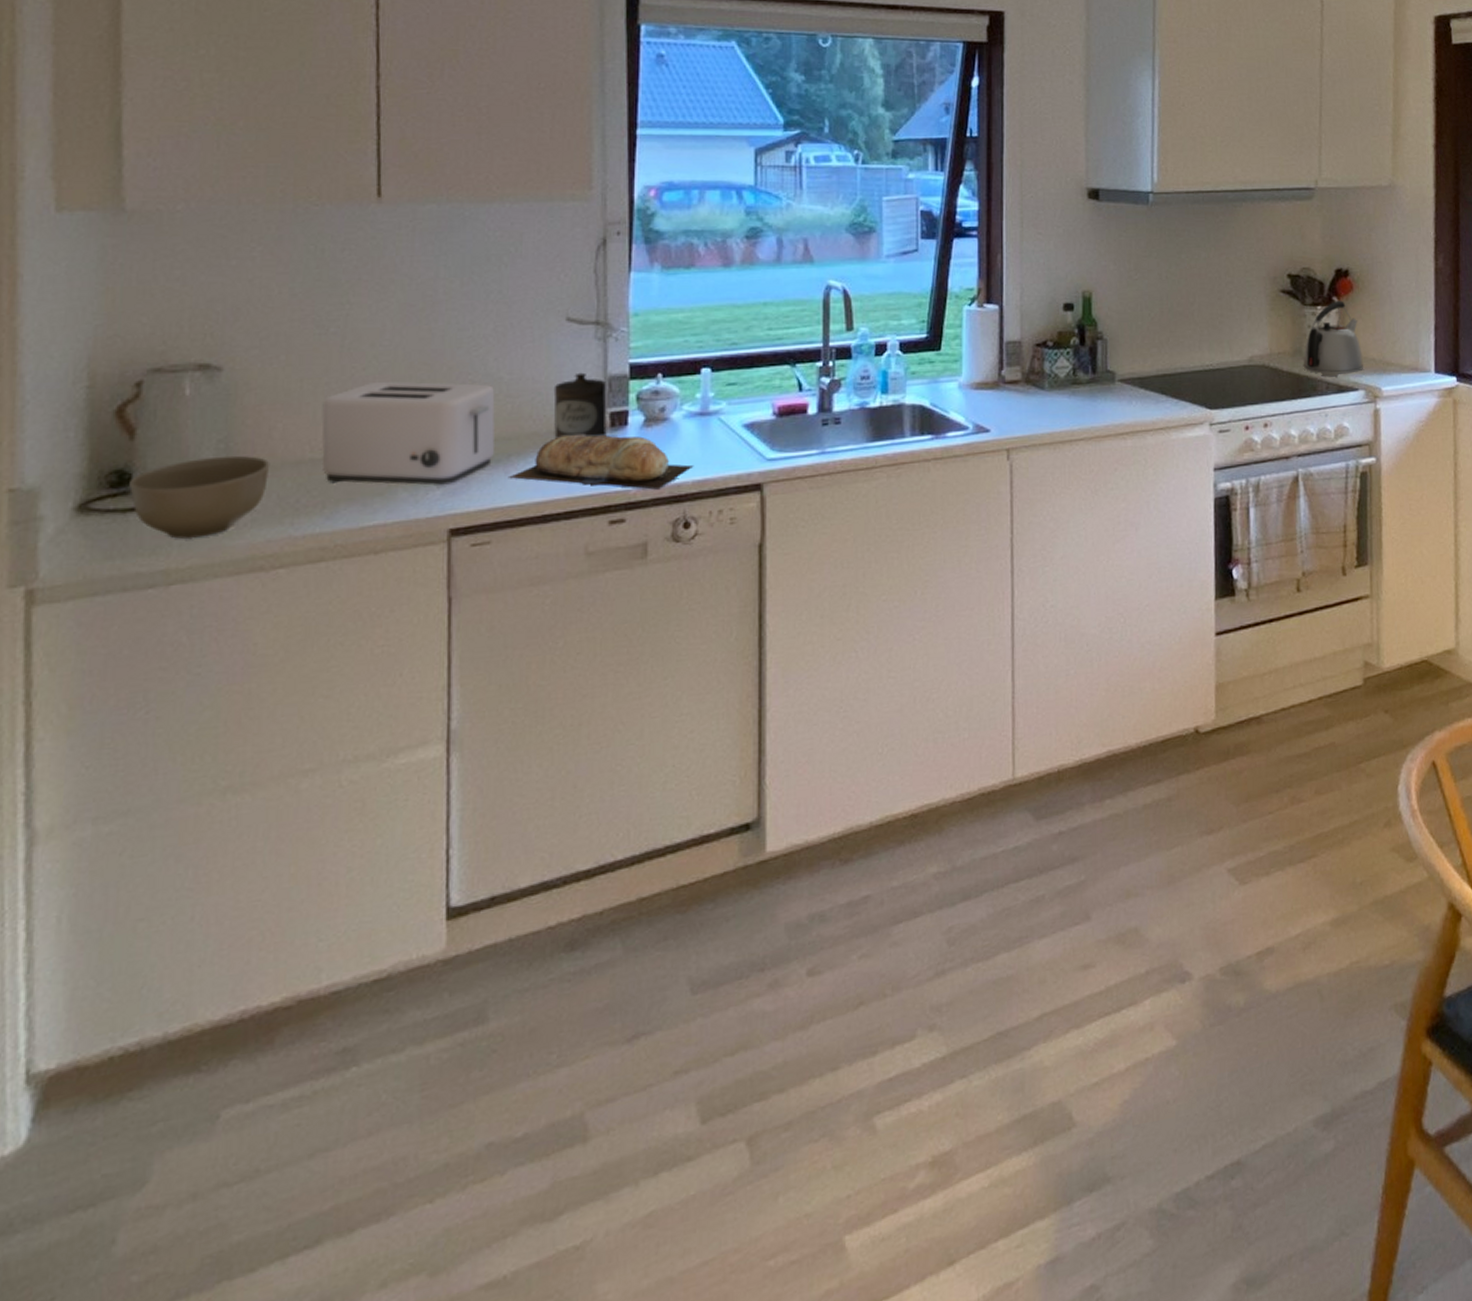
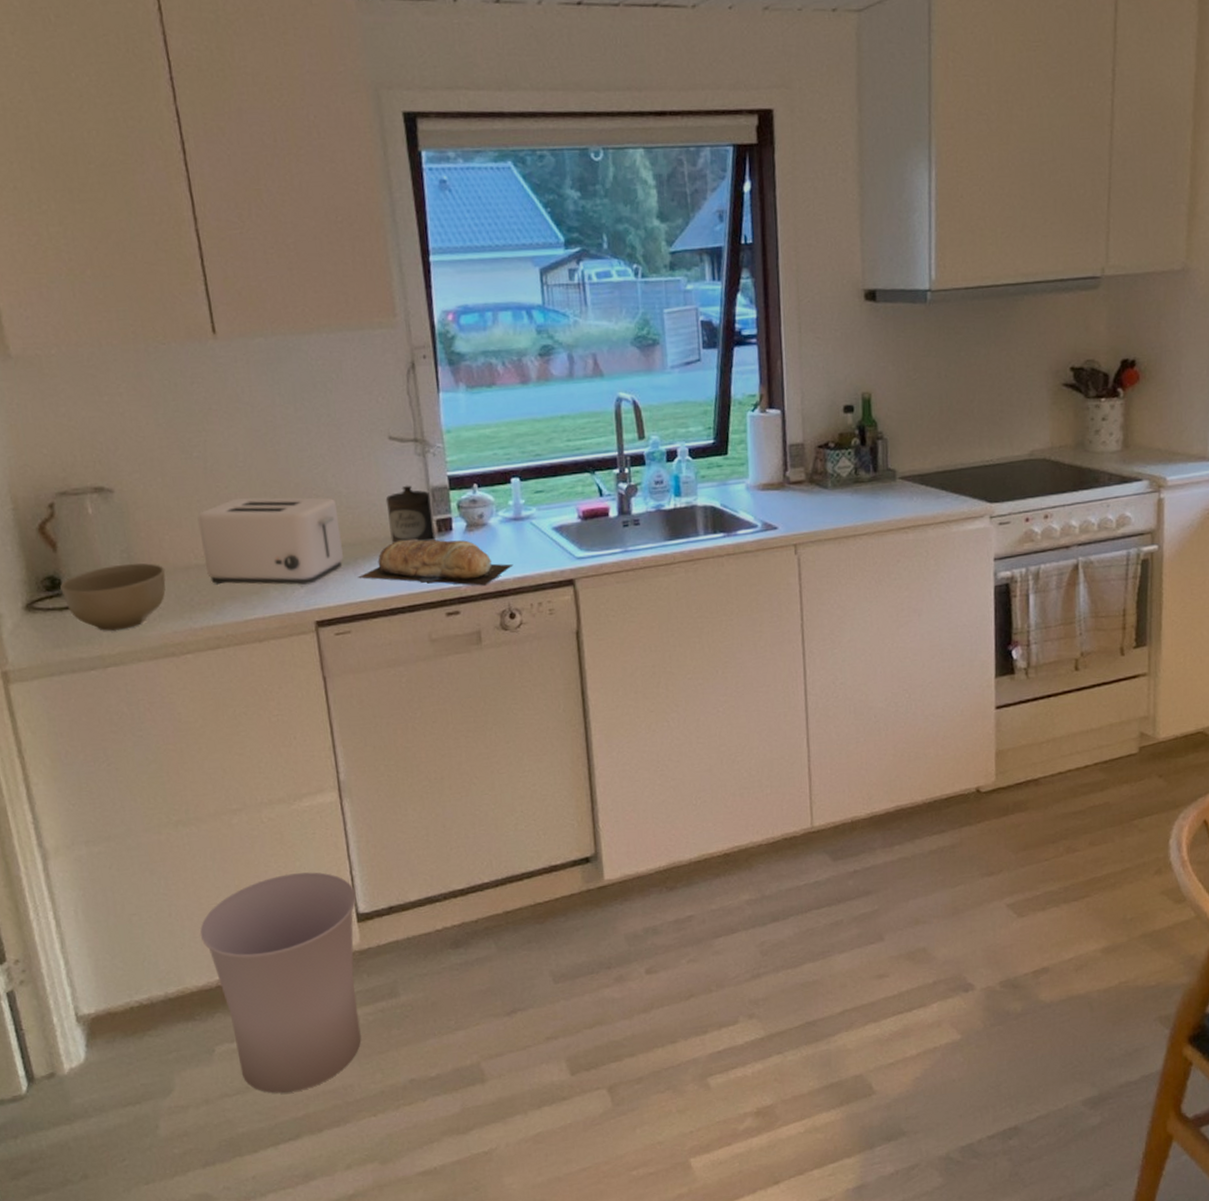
waste bin: none [229,852,450,1177] -> present [200,872,362,1094]
kettle: present [1303,300,1364,377] -> none [1085,392,1149,469]

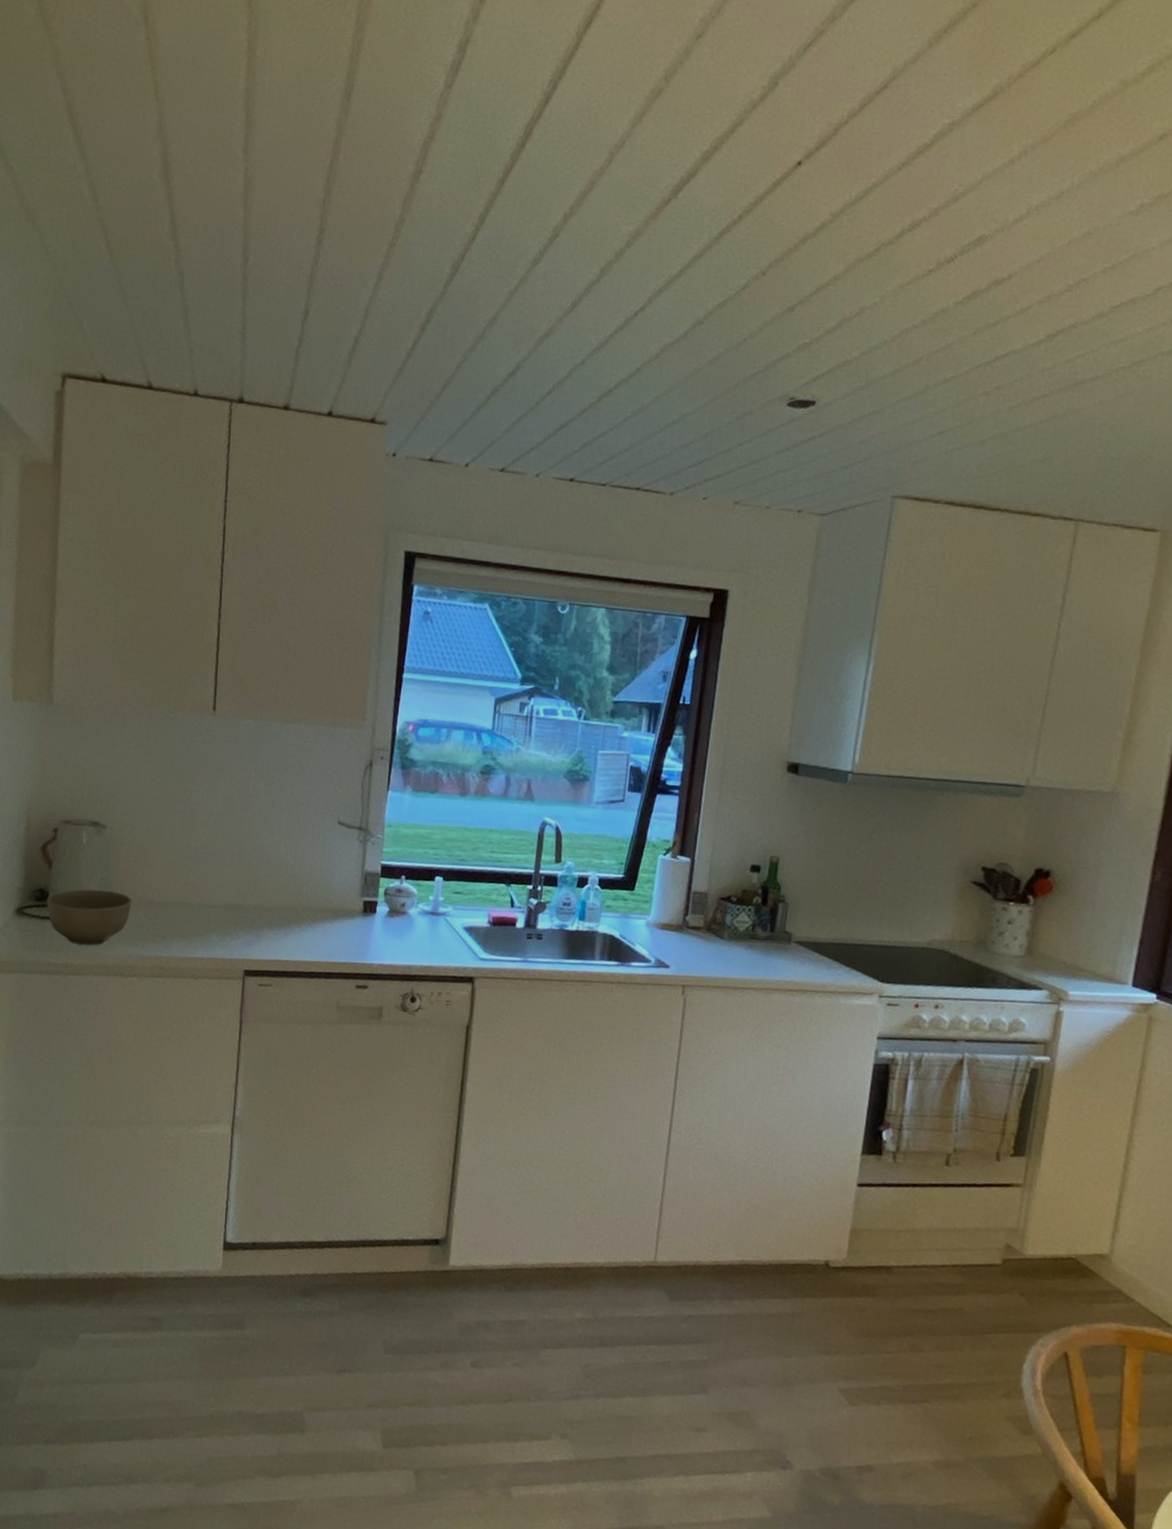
toaster: present [197,497,343,585] -> none [165,851,283,937]
waste bin: present [200,872,362,1094] -> none [89,1190,227,1395]
bread loaf: present [357,538,514,586] -> none [287,913,423,968]
canister: present [385,485,436,544] -> none [322,866,363,919]

